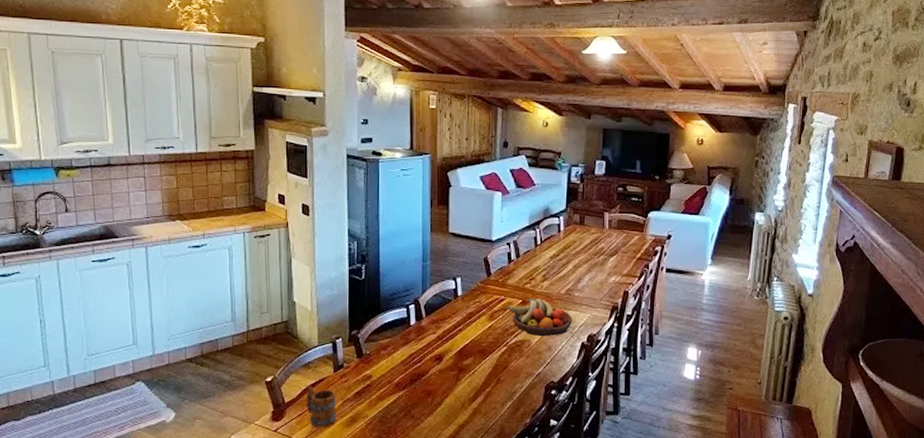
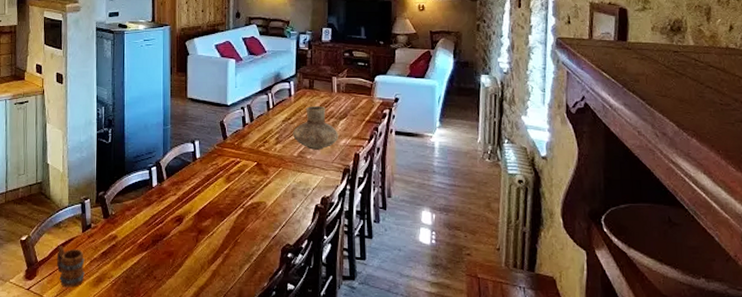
fruit bowl: present [508,297,572,337] -> none [243,160,306,199]
vase: none [561,243,608,287] -> present [293,106,338,150]

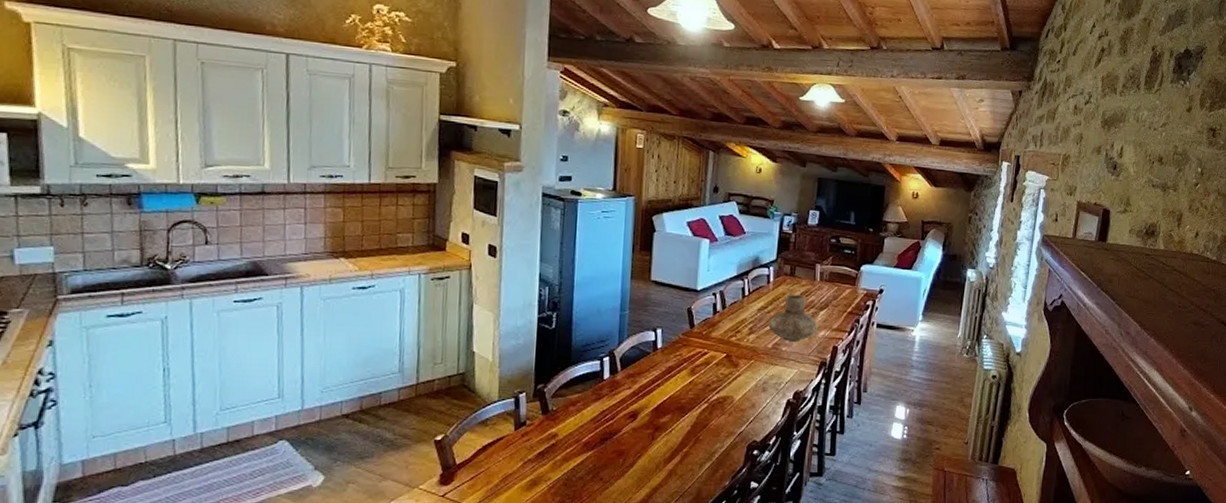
mug: present [56,246,85,288] -> none [480,446,517,493]

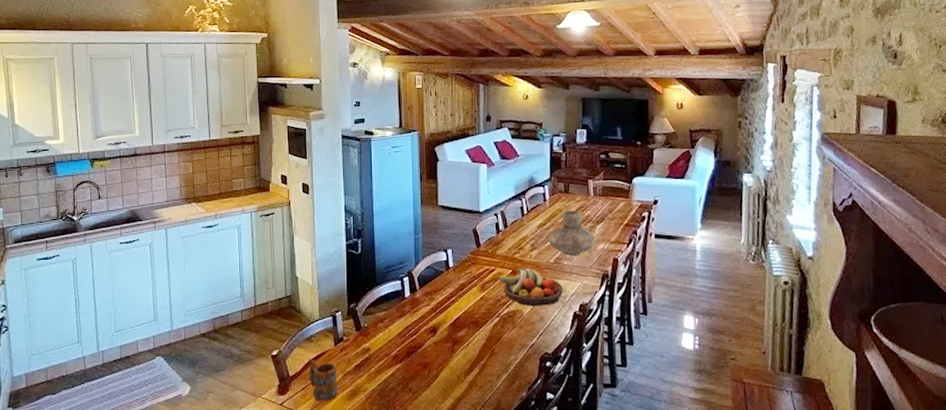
mug: none [480,446,517,493] -> present [309,360,338,402]
fruit bowl: none [711,351,779,394] -> present [498,267,563,307]

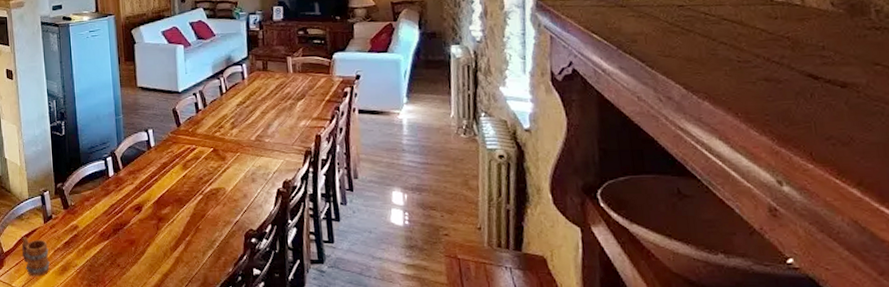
fruit bowl: present [498,267,563,307] -> none [200,145,266,185]
vase: present [549,211,596,256] -> none [249,88,297,133]

